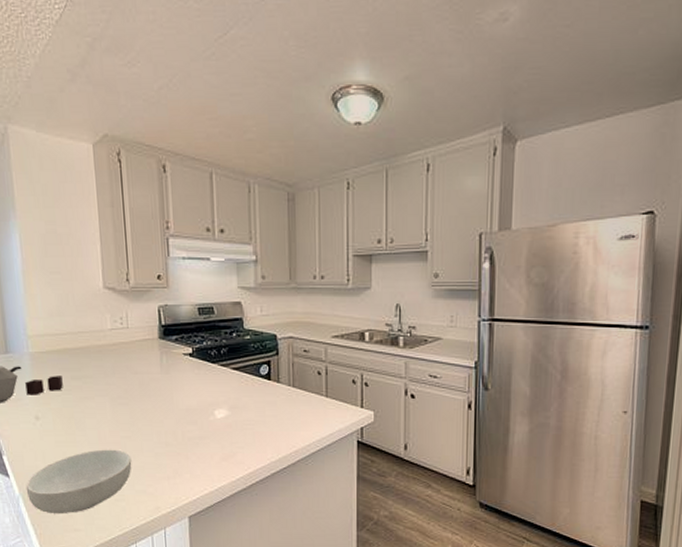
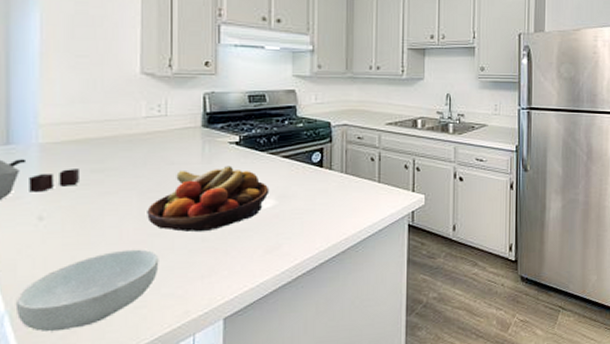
fruit bowl: none [118,376,222,436] -> present [147,165,270,232]

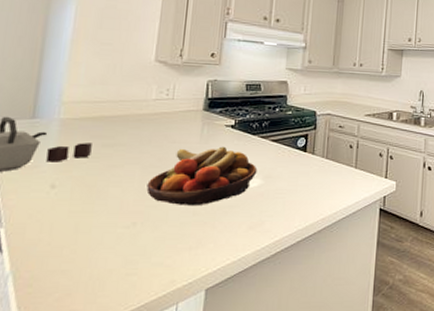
cereal bowl: present [15,249,159,333] -> none [19,219,153,294]

